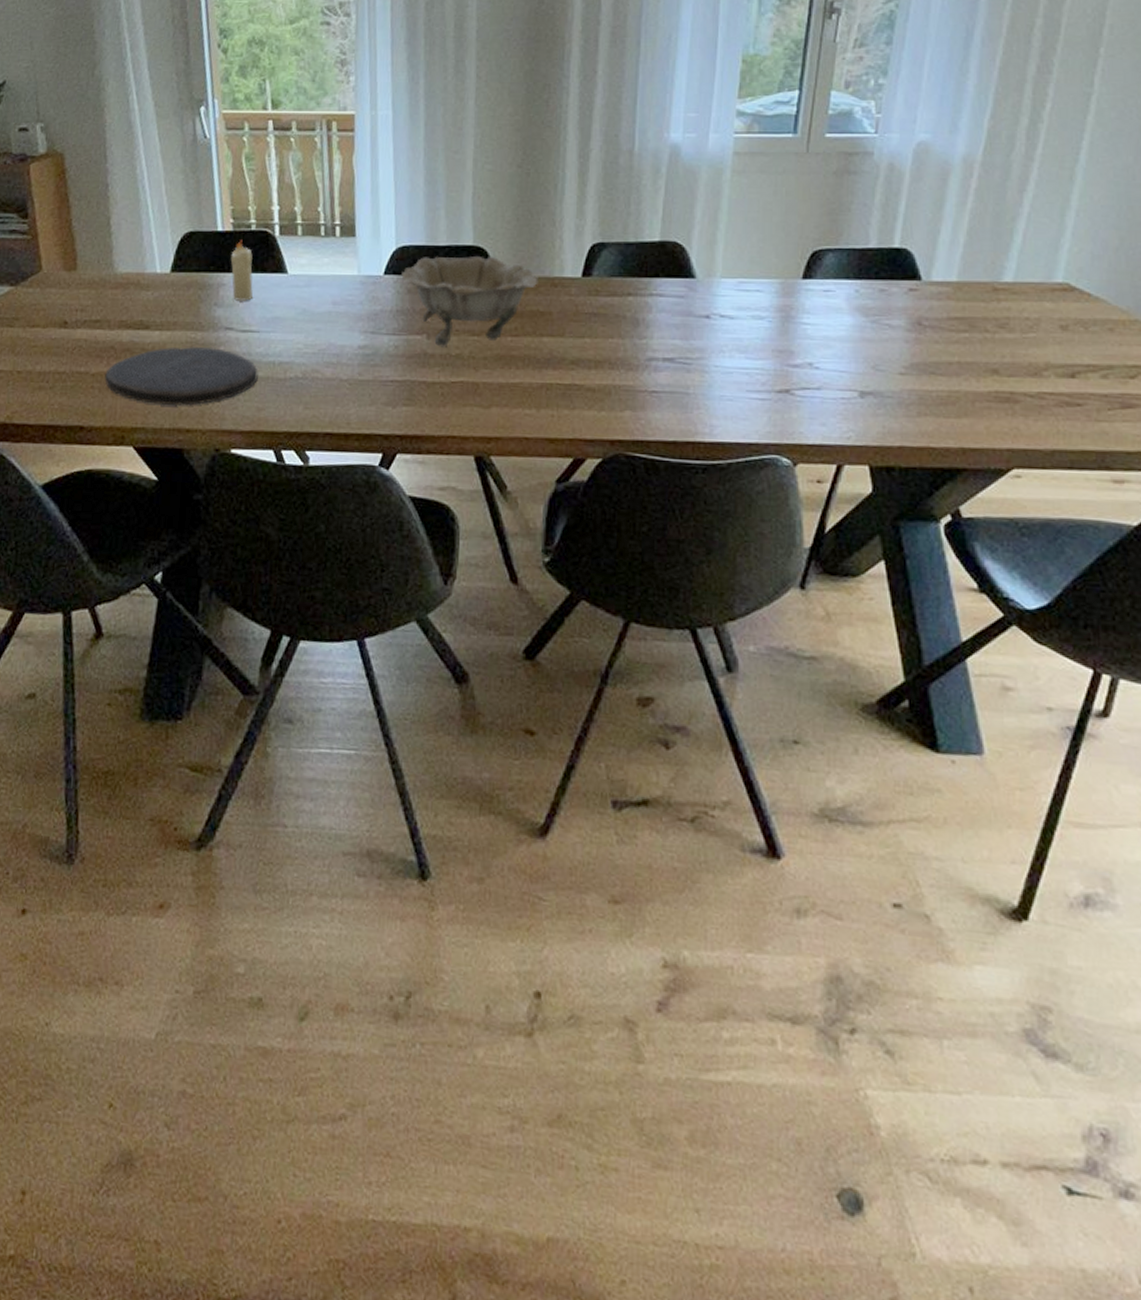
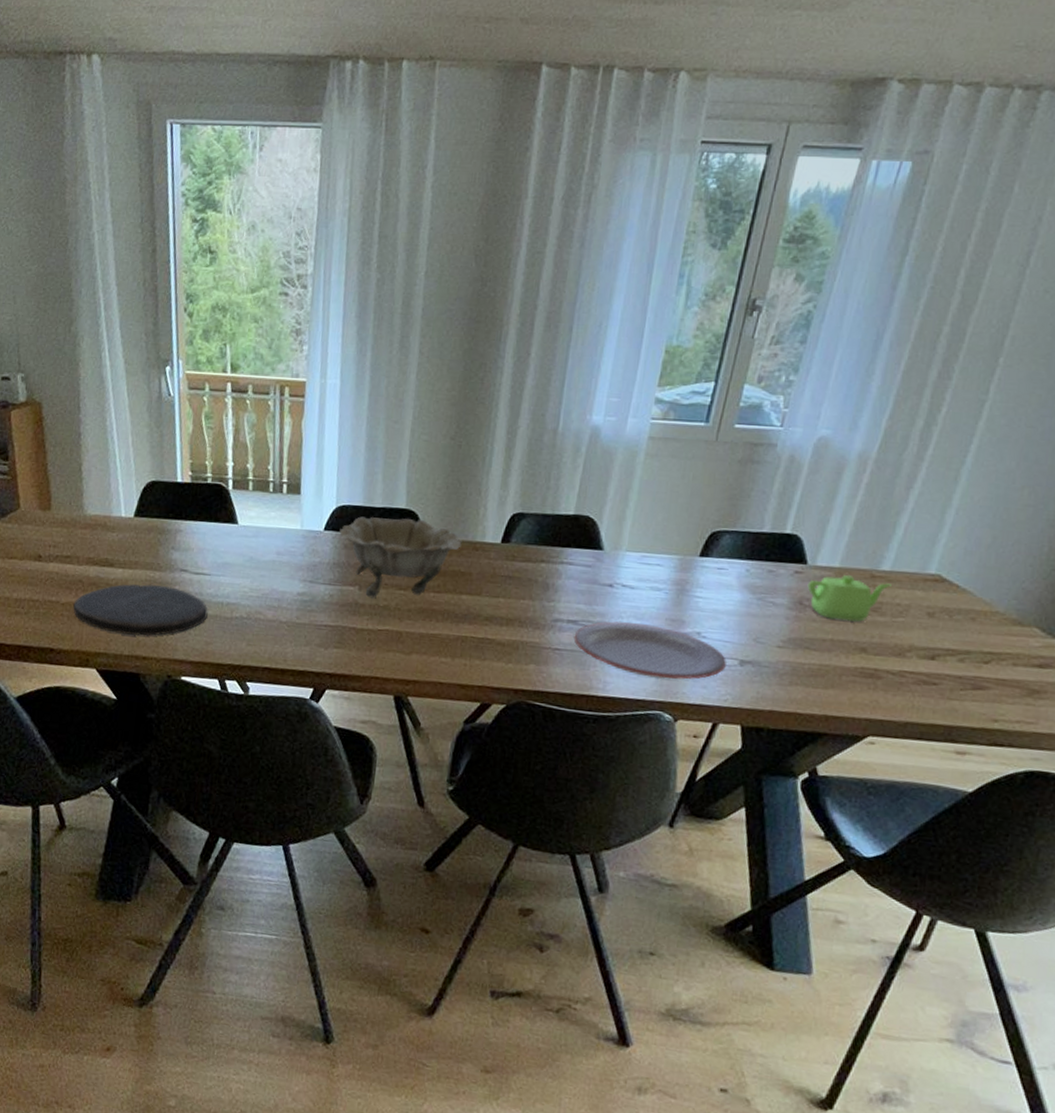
candle: present [230,239,253,301] -> none [187,491,208,547]
plate: none [672,355,845,418] -> present [574,621,727,680]
teapot: none [924,290,1017,340] -> present [807,575,892,622]

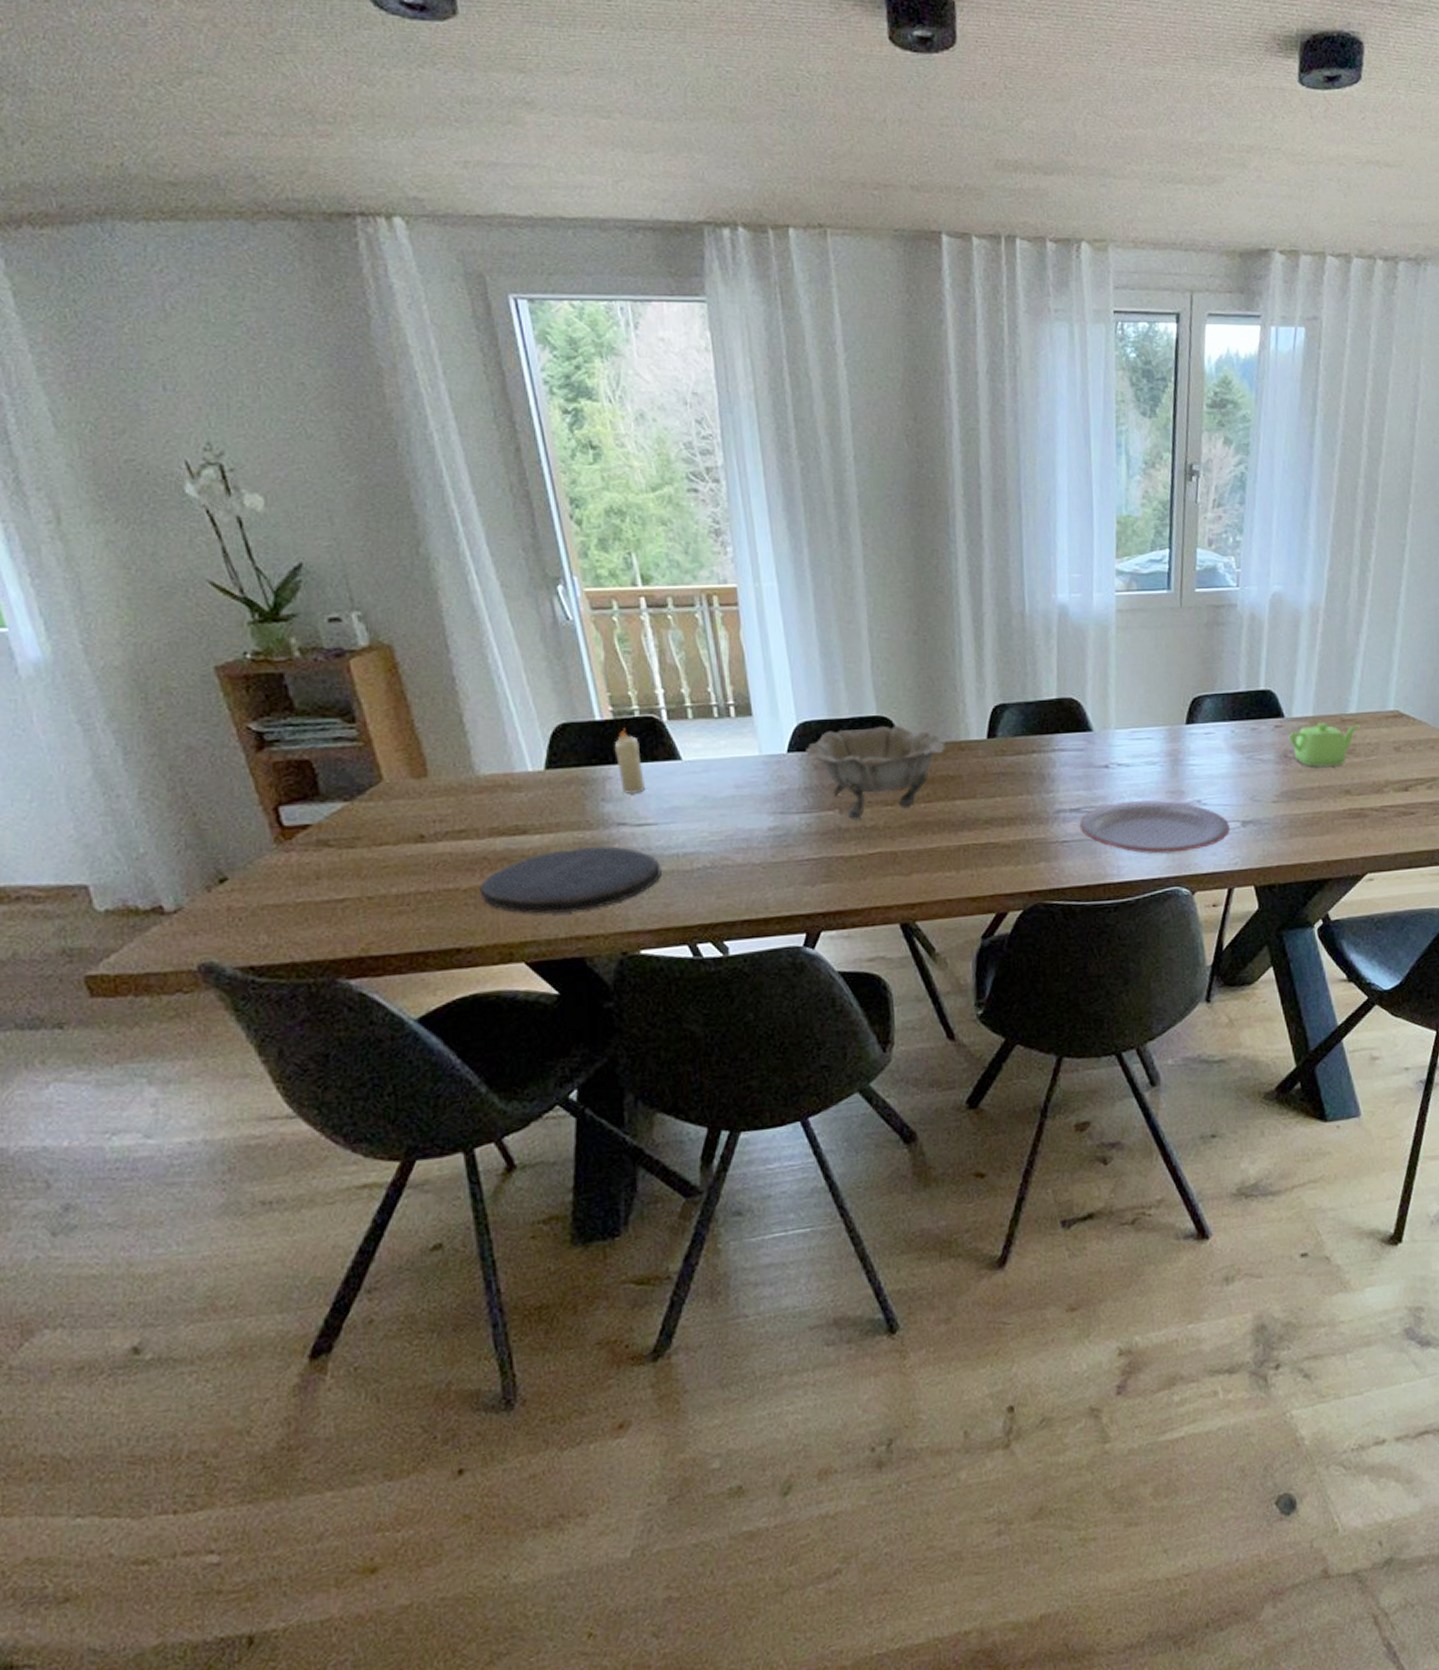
candle: none [187,491,208,547] -> present [614,728,645,794]

